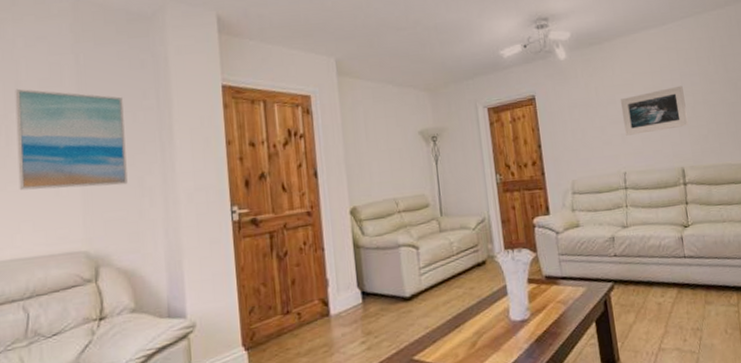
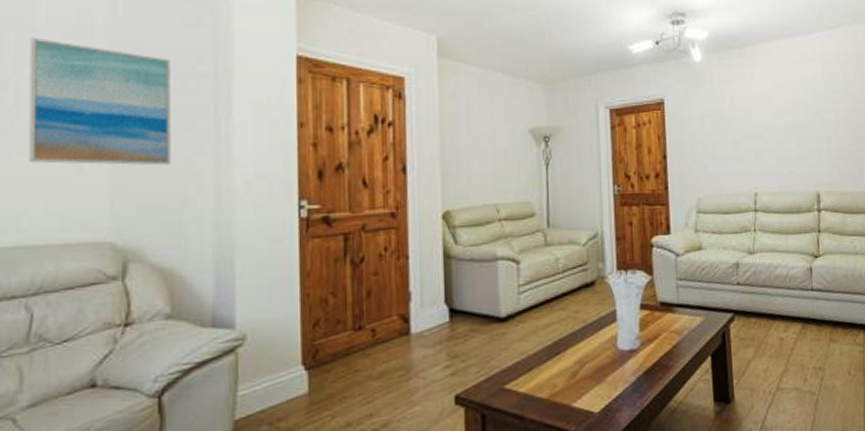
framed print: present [620,85,689,136] -> none [757,102,828,153]

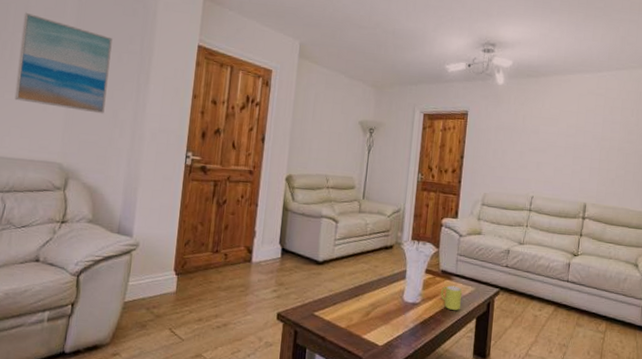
mug: none [663,319,690,350] -> present [441,285,462,310]

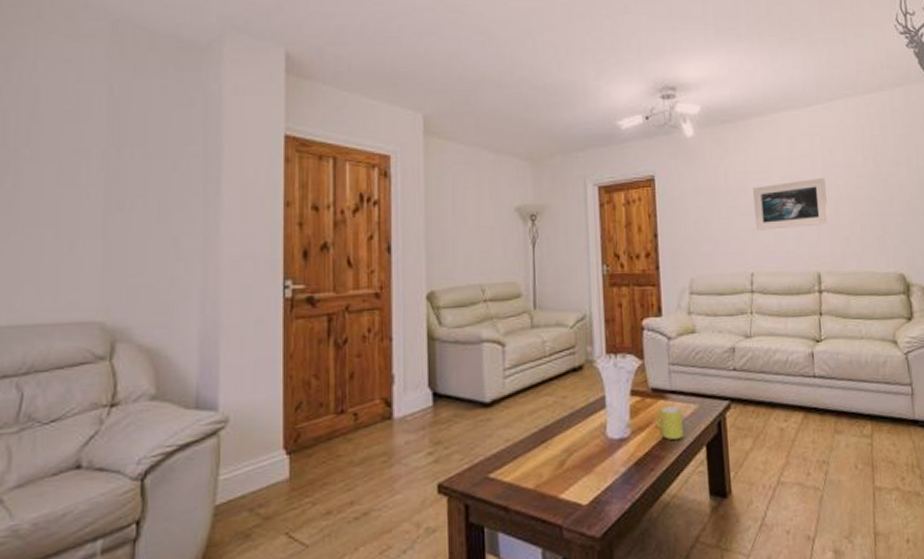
wall art: present [14,12,113,114] -> none [25,119,163,245]
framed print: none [541,129,603,168] -> present [752,177,829,231]

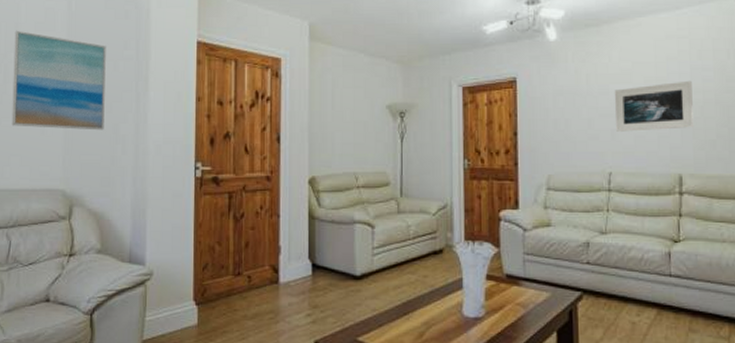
wall art: none [25,119,163,245] -> present [11,30,106,131]
mug: present [655,406,683,440] -> none [508,292,535,323]

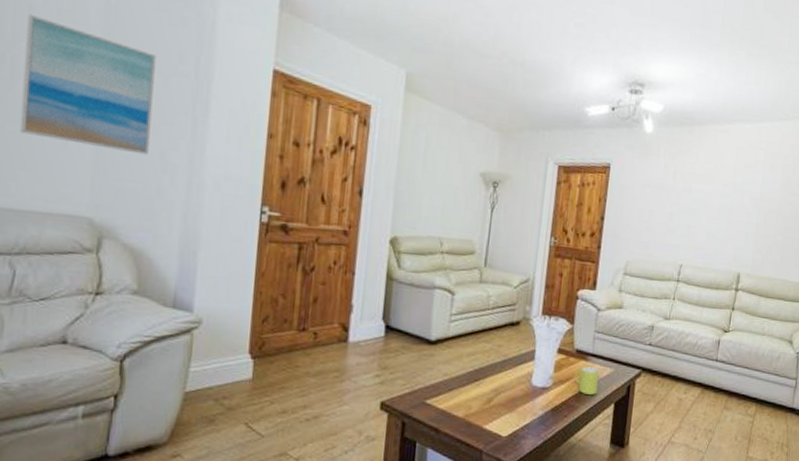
mug: none [508,292,535,323] -> present [575,366,599,395]
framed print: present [614,80,694,132] -> none [692,188,762,233]

